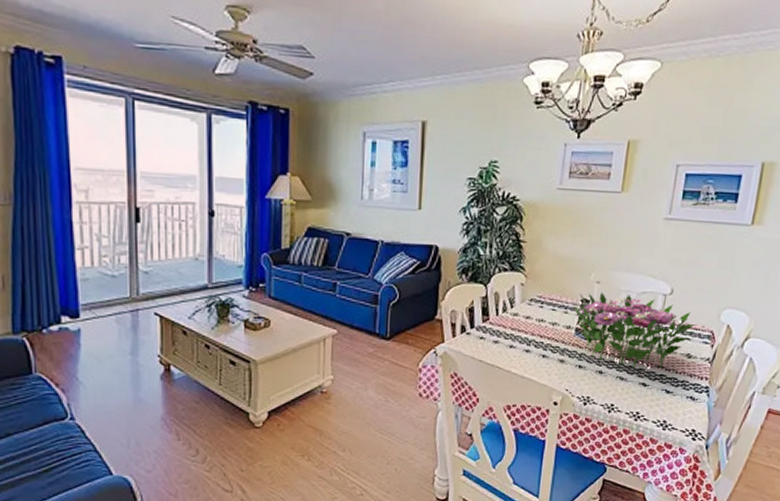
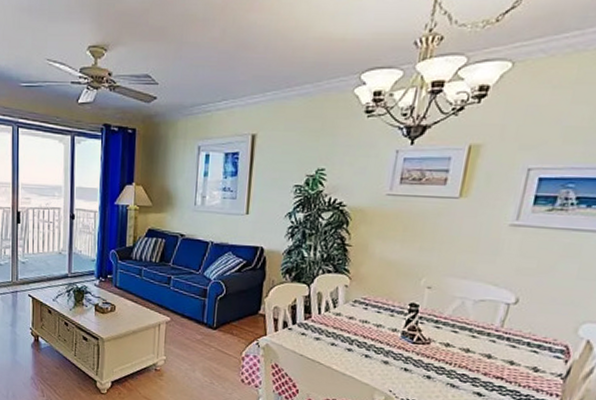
flower arrangement: present [573,292,694,369] -> none [400,297,544,379]

